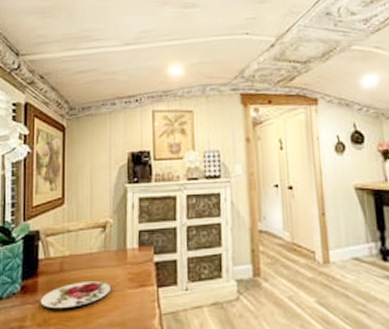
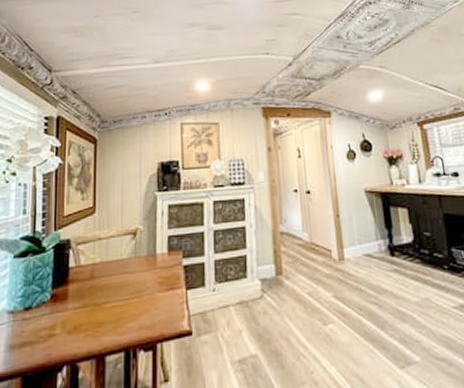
plate: present [40,281,110,308] -> none [70,286,141,315]

